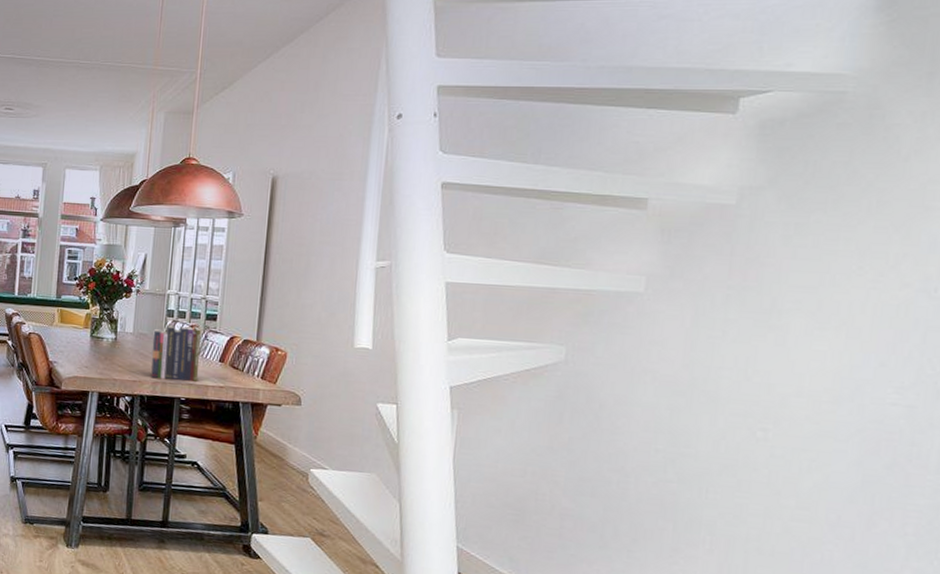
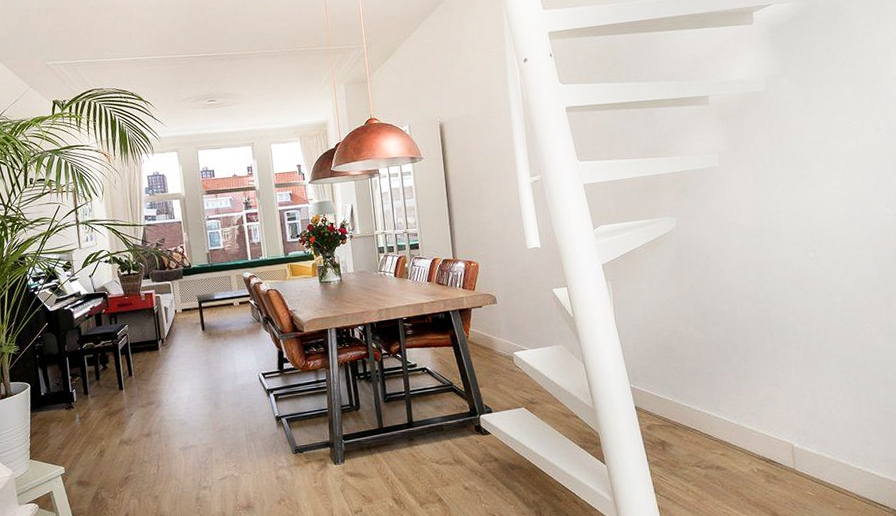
books: present [150,325,201,383] -> none [370,256,414,307]

